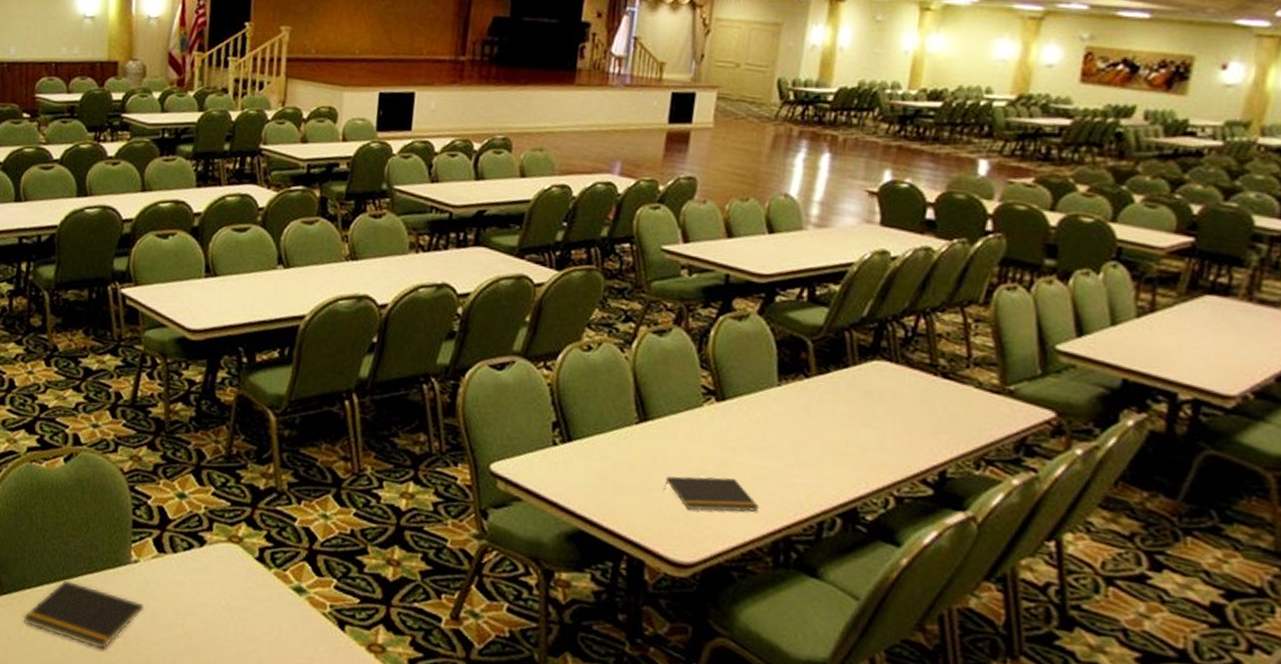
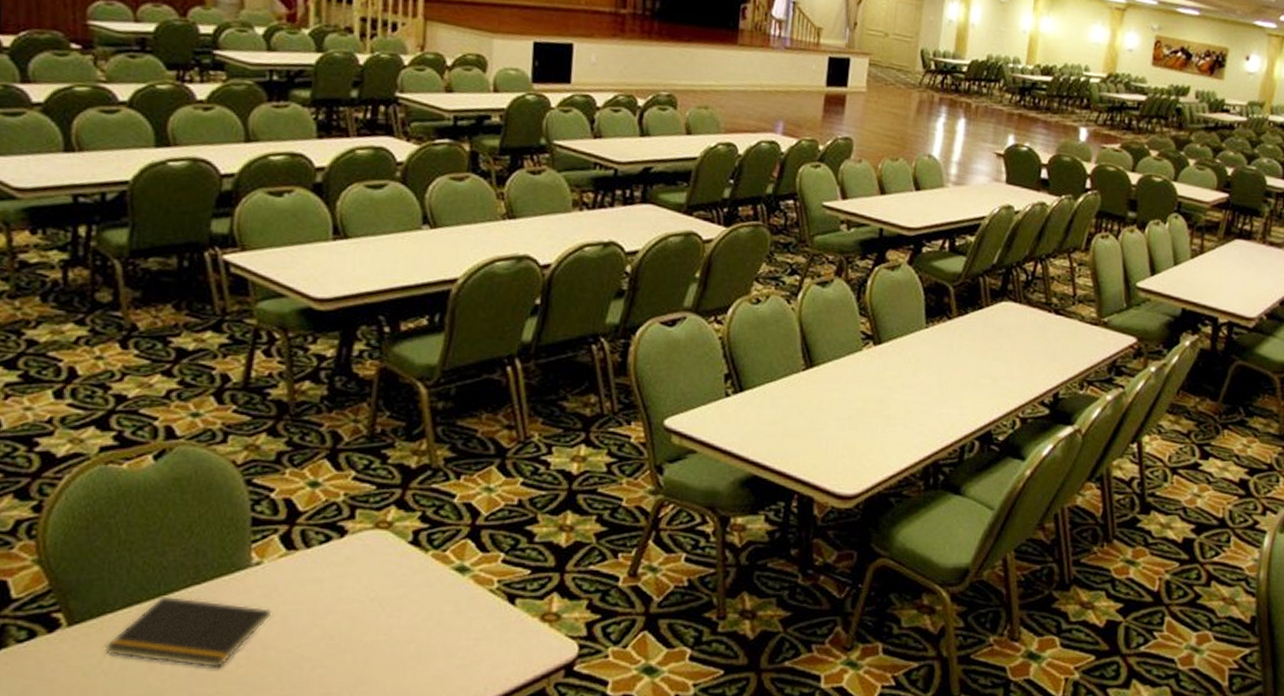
notepad: present [663,476,759,512] -> none [829,413,912,446]

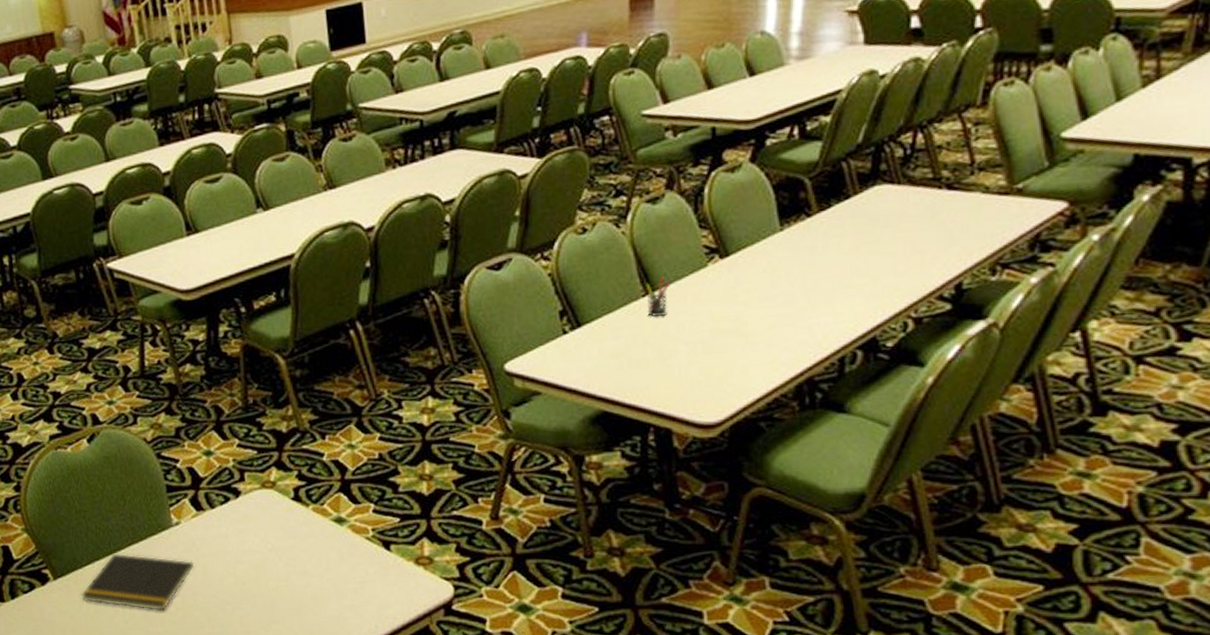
pen holder: none [806,354,829,391] -> present [645,277,670,317]

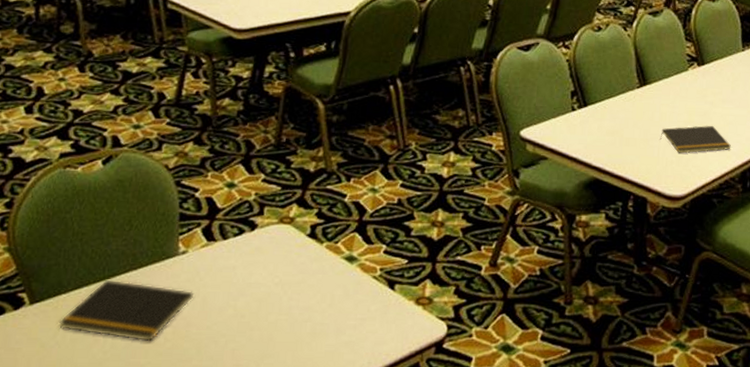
pen holder: present [645,277,670,317] -> none [640,74,659,105]
notepad: none [679,331,778,371] -> present [660,125,731,154]

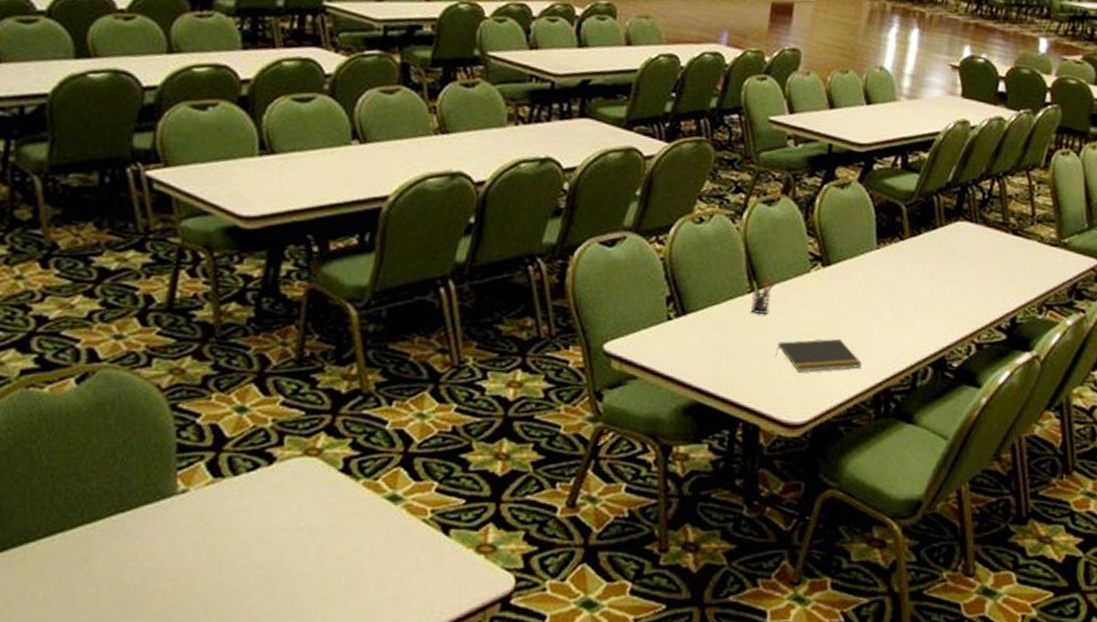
notepad: present [59,279,195,342] -> none [28,524,199,599]
pen holder: none [640,74,659,105] -> present [751,276,775,314]

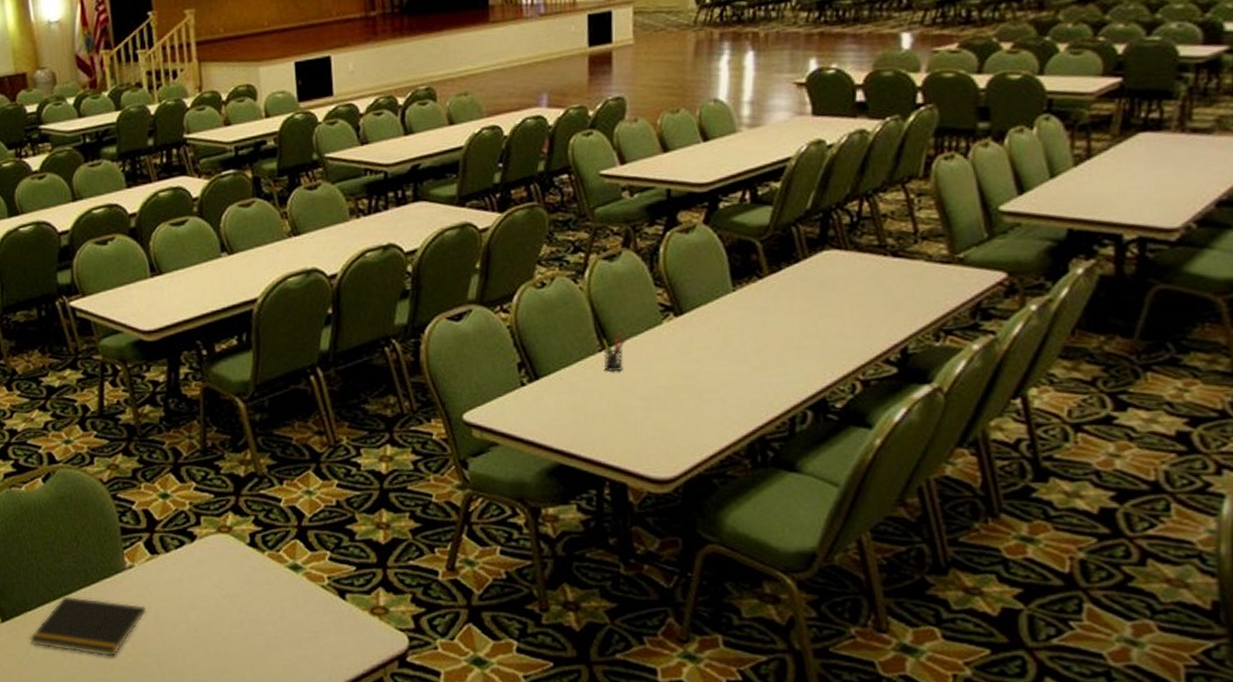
notepad: none [28,524,199,599] -> present [30,596,147,657]
notepad: present [775,338,862,372] -> none [635,388,730,427]

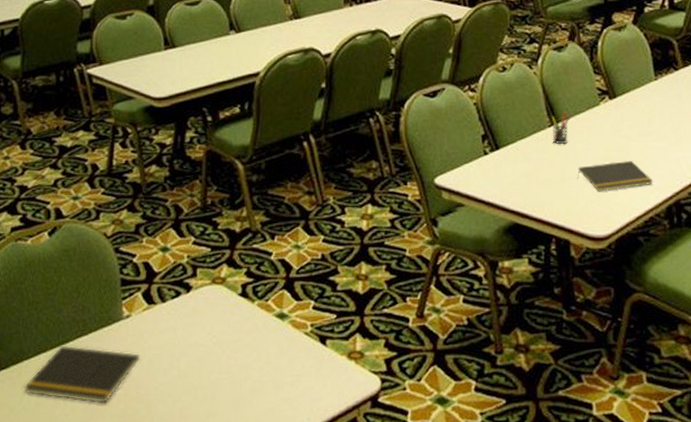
notepad: none [635,388,730,427] -> present [577,160,653,192]

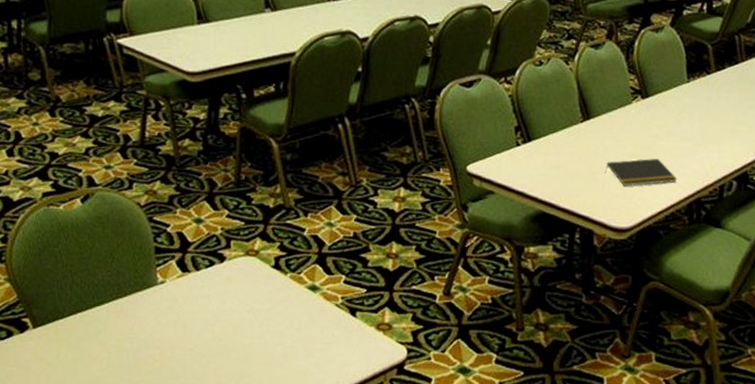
notepad: present [24,345,141,404] -> none [60,306,175,362]
pen holder: present [551,111,571,144] -> none [584,108,603,139]

